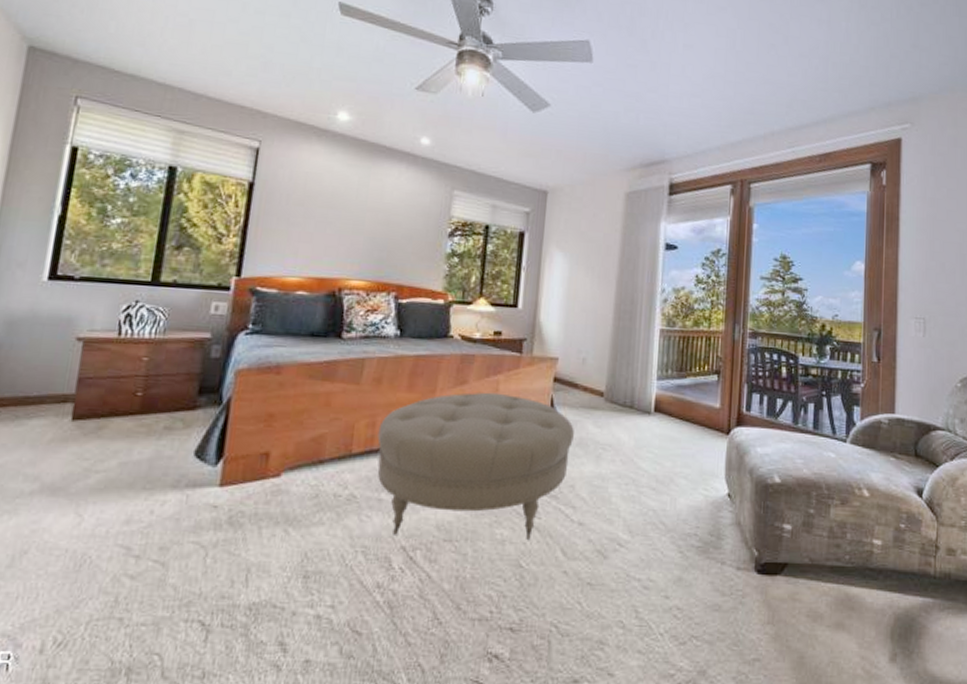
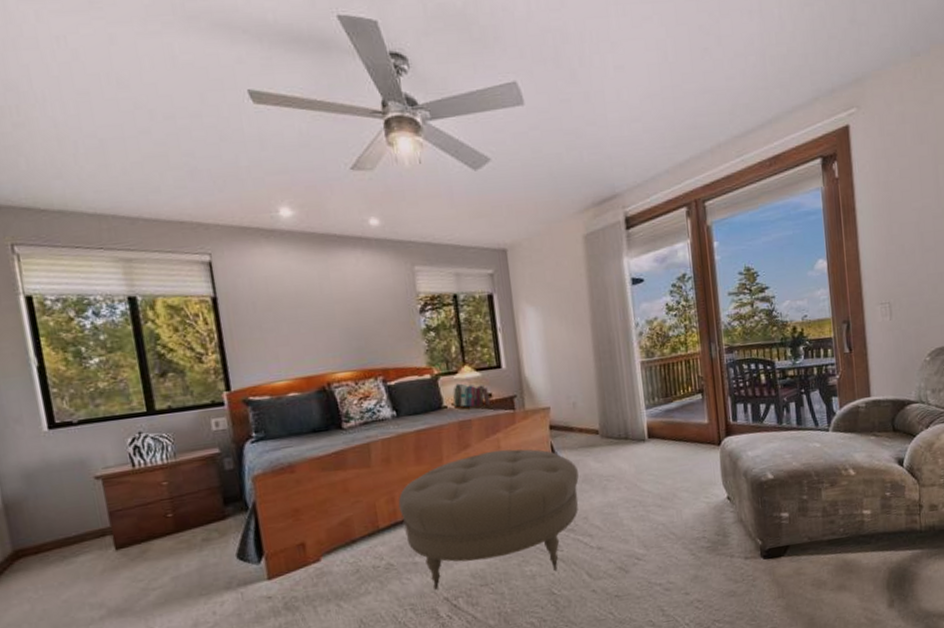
books: none [460,315,499,345] -> present [452,383,491,408]

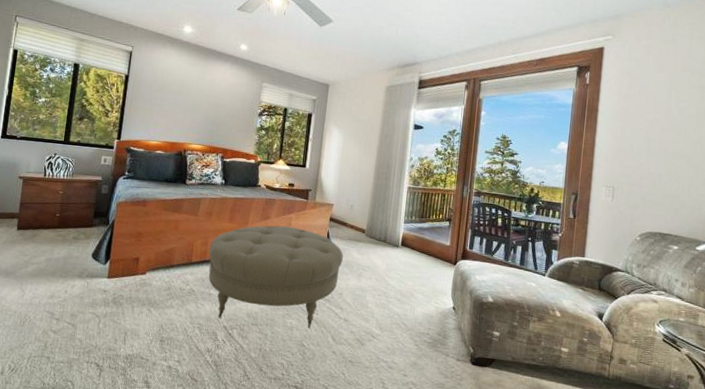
books: present [452,383,491,408] -> none [265,171,292,193]

